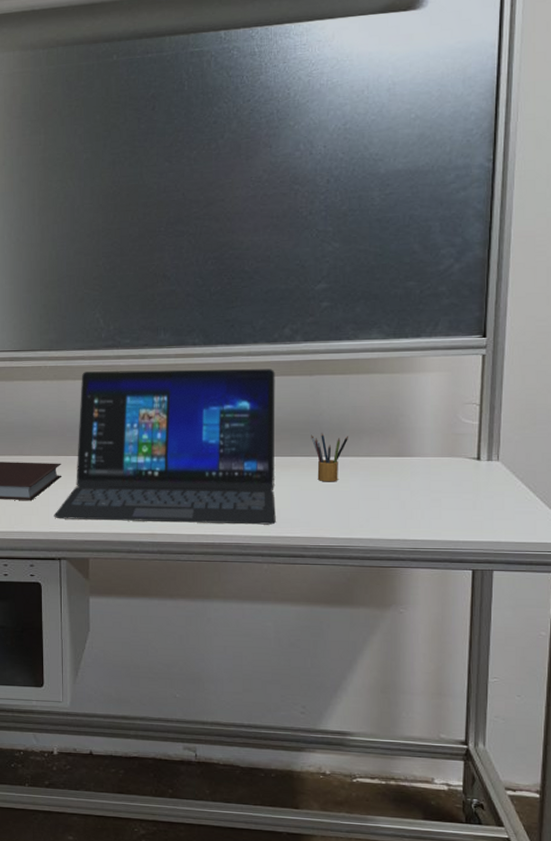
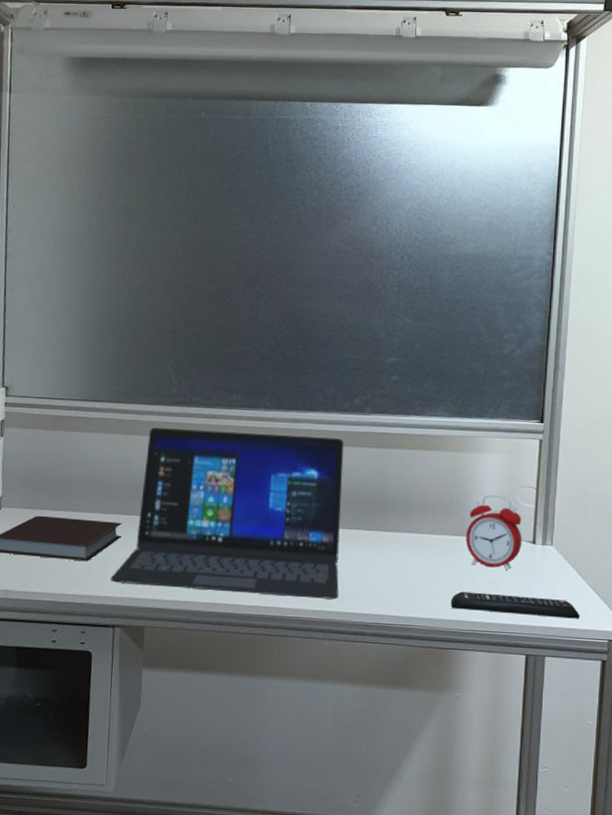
pencil box: present [311,432,348,482] -> none [376,506,412,558]
remote control: none [391,511,530,533] -> present [450,591,580,619]
alarm clock: none [405,413,466,489] -> present [465,494,522,571]

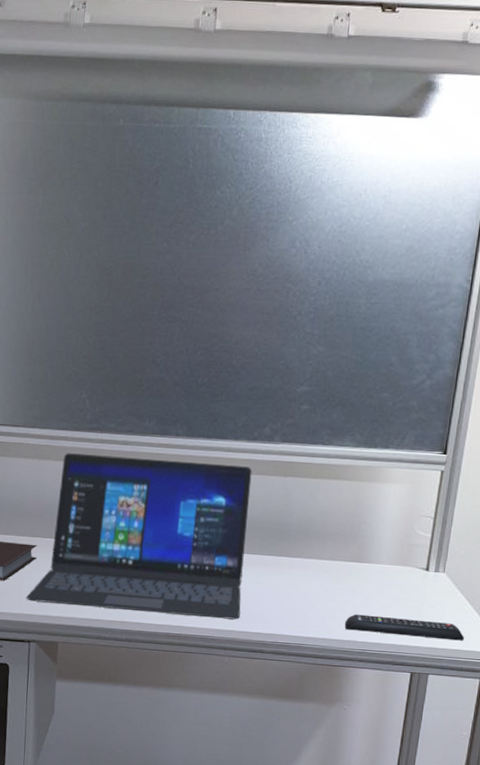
alarm clock: present [465,494,522,571] -> none [362,523,418,596]

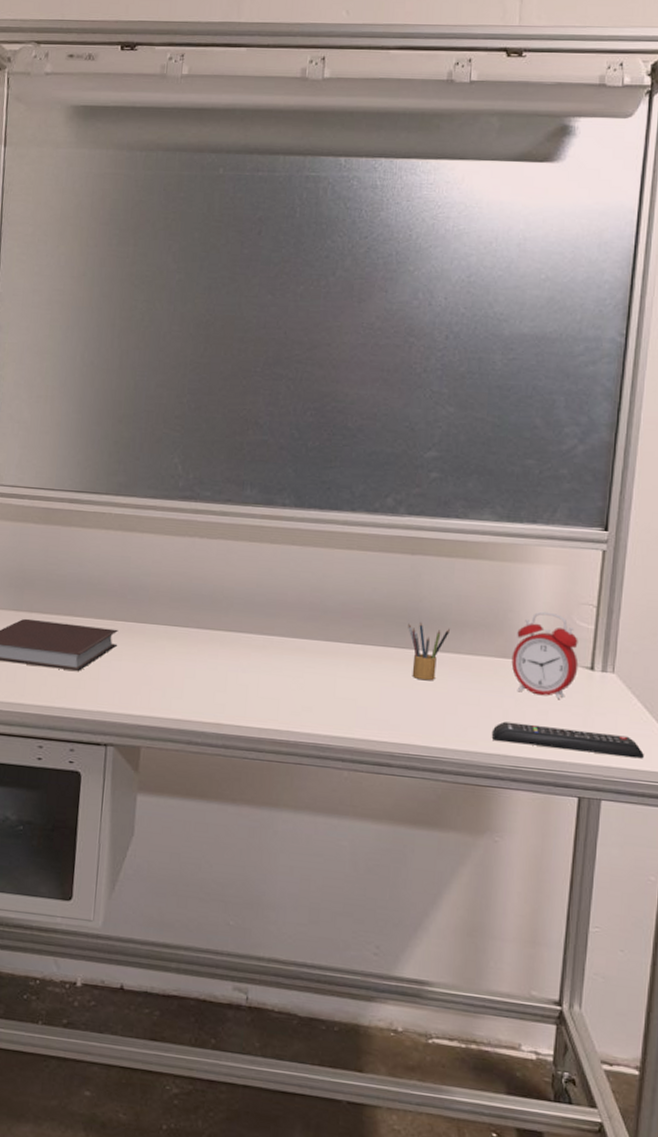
laptop: present [26,453,252,620] -> none [103,524,373,725]
pencil box: none [279,533,314,582] -> present [408,621,450,681]
alarm clock: none [362,523,418,596] -> present [511,611,579,700]

